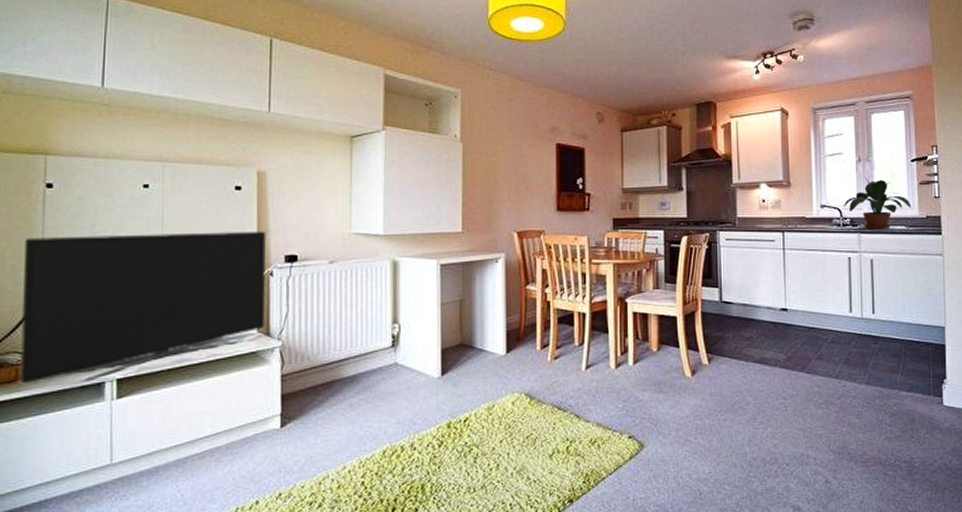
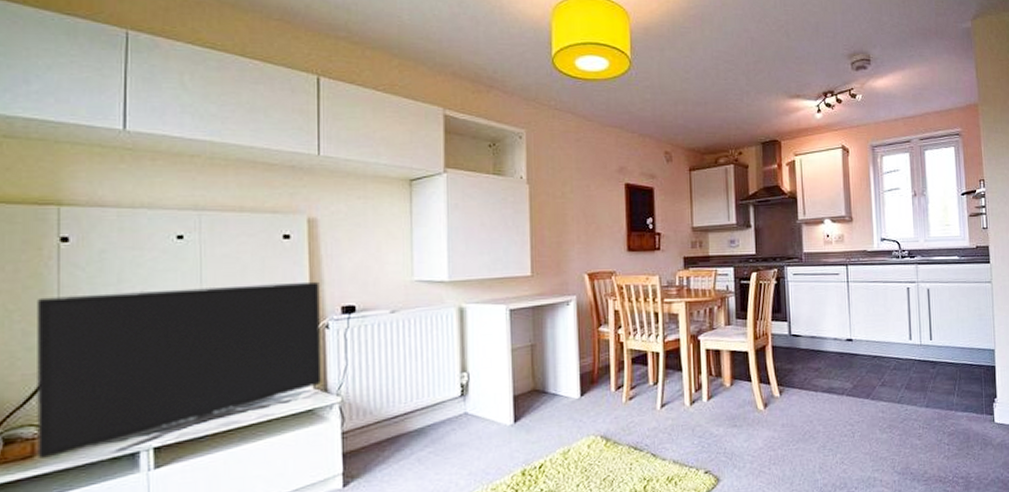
potted plant: present [844,176,912,229] -> none [902,210,963,260]

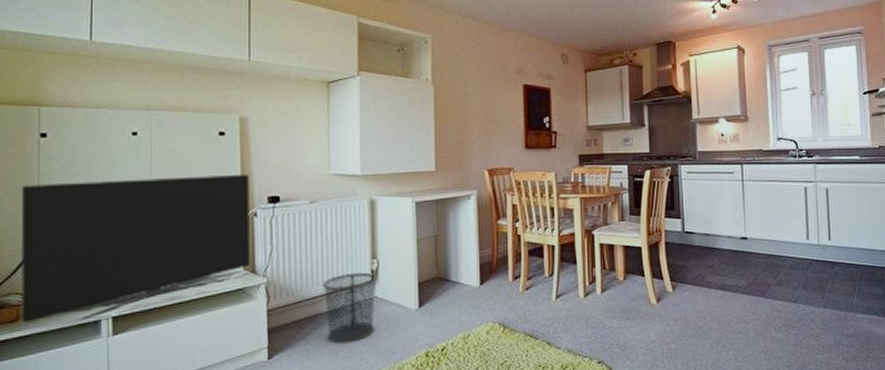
trash can: none [405,387,467,465] -> present [322,272,377,343]

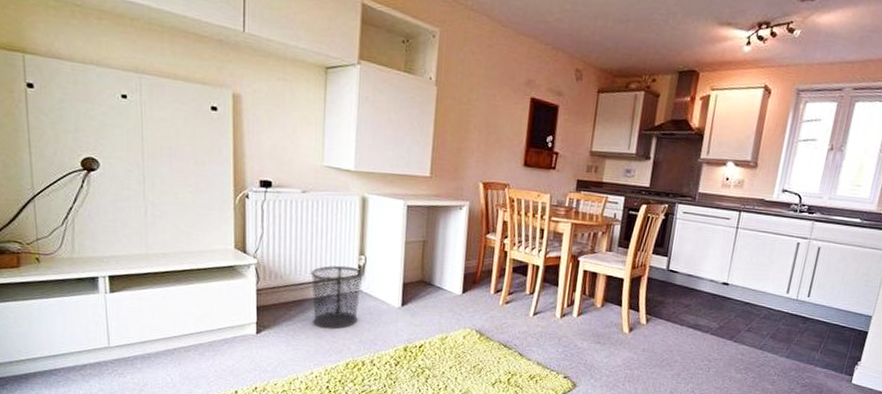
television: present [21,173,251,322] -> none [11,135,242,275]

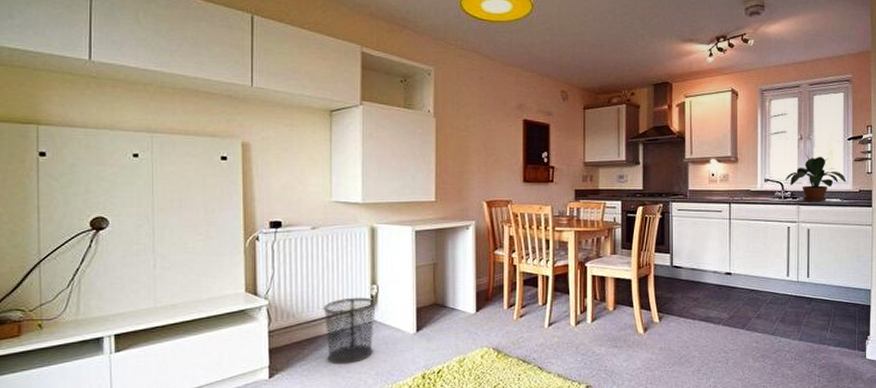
potted plant: none [805,166,872,220] -> present [786,153,846,201]

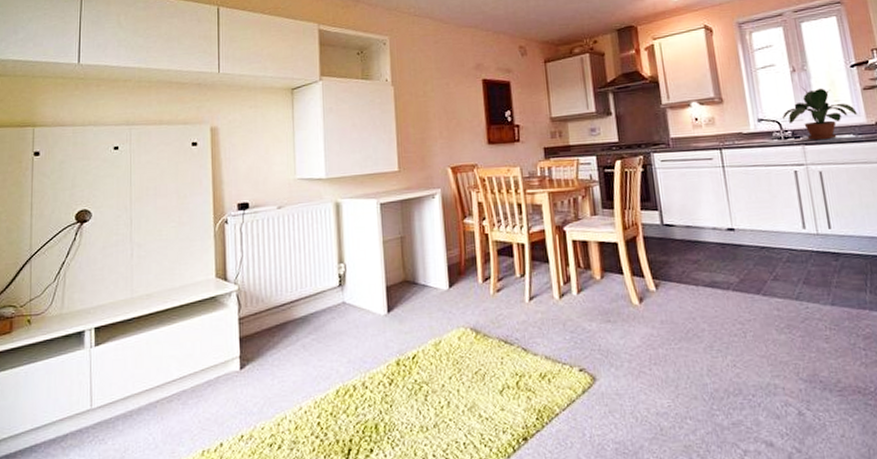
trash can: present [323,297,376,364] -> none [291,277,344,352]

